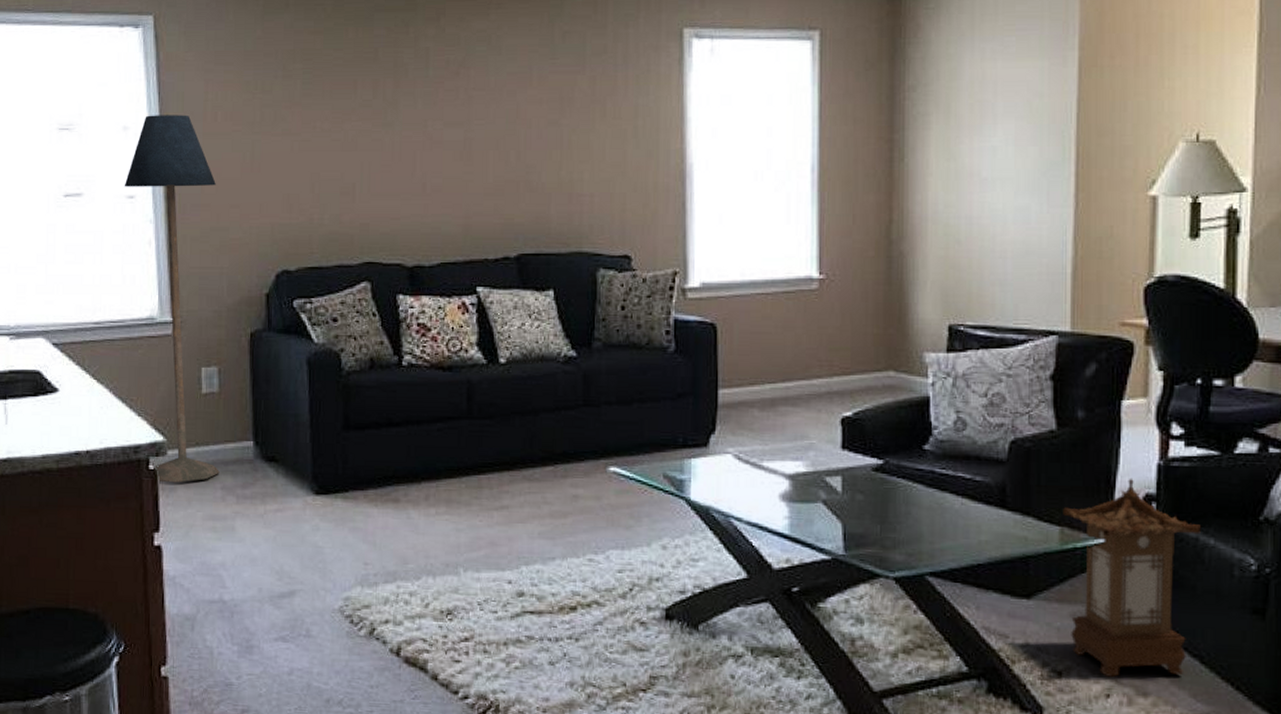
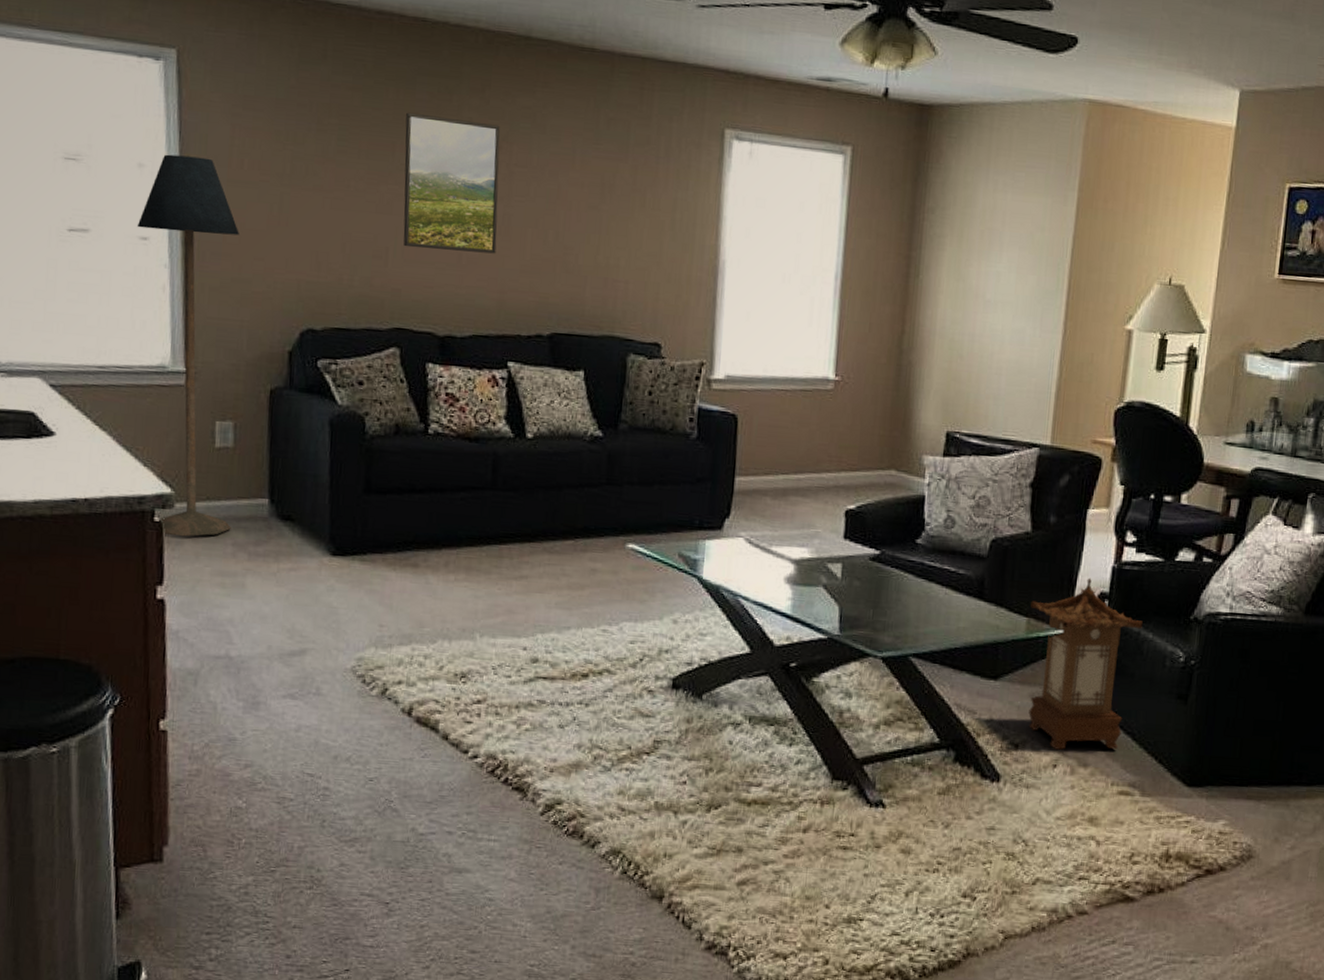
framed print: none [365,49,459,181] -> present [403,112,500,254]

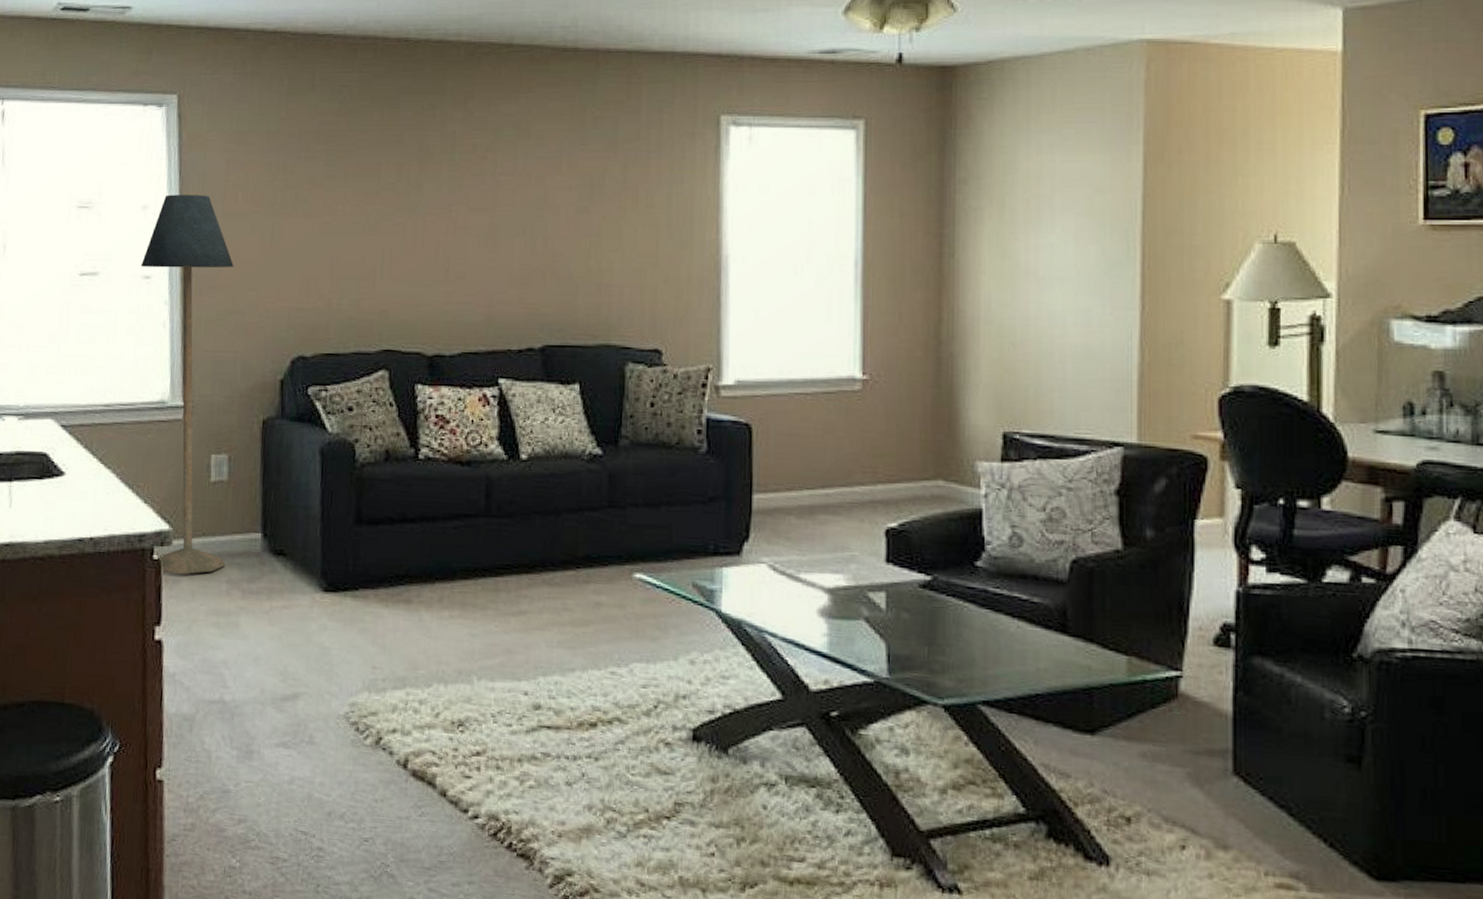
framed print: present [403,112,500,254] -> none [390,131,484,267]
lantern: present [1028,577,1143,750] -> none [1131,605,1286,827]

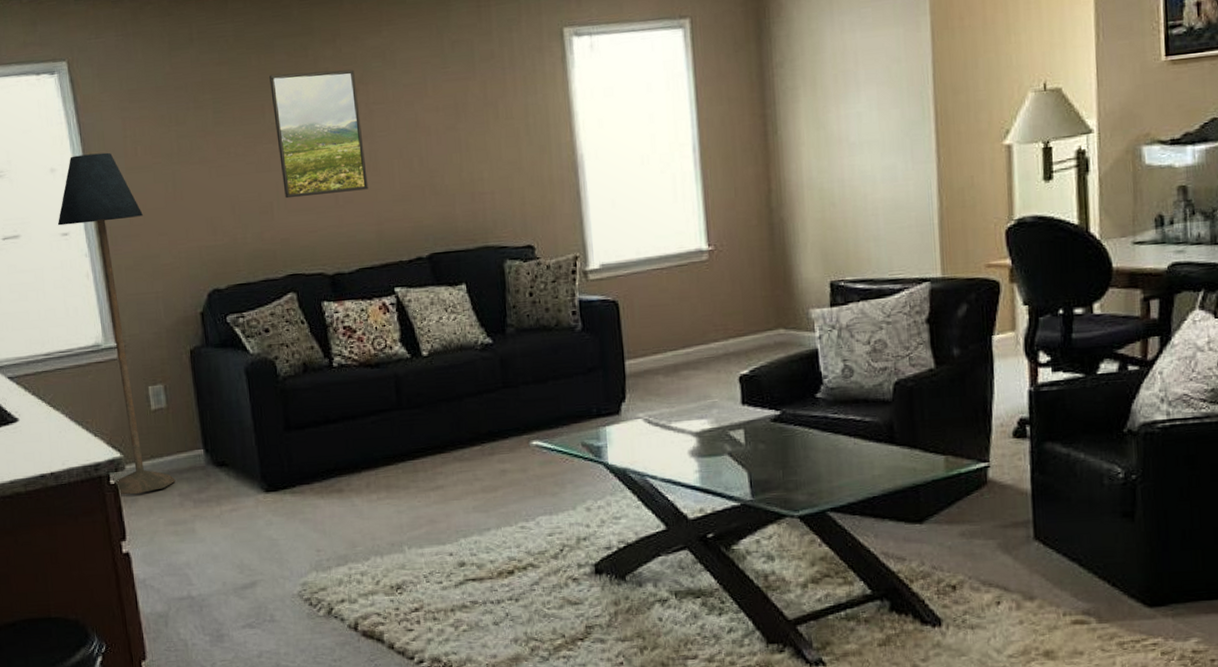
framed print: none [390,131,484,267] -> present [269,69,368,199]

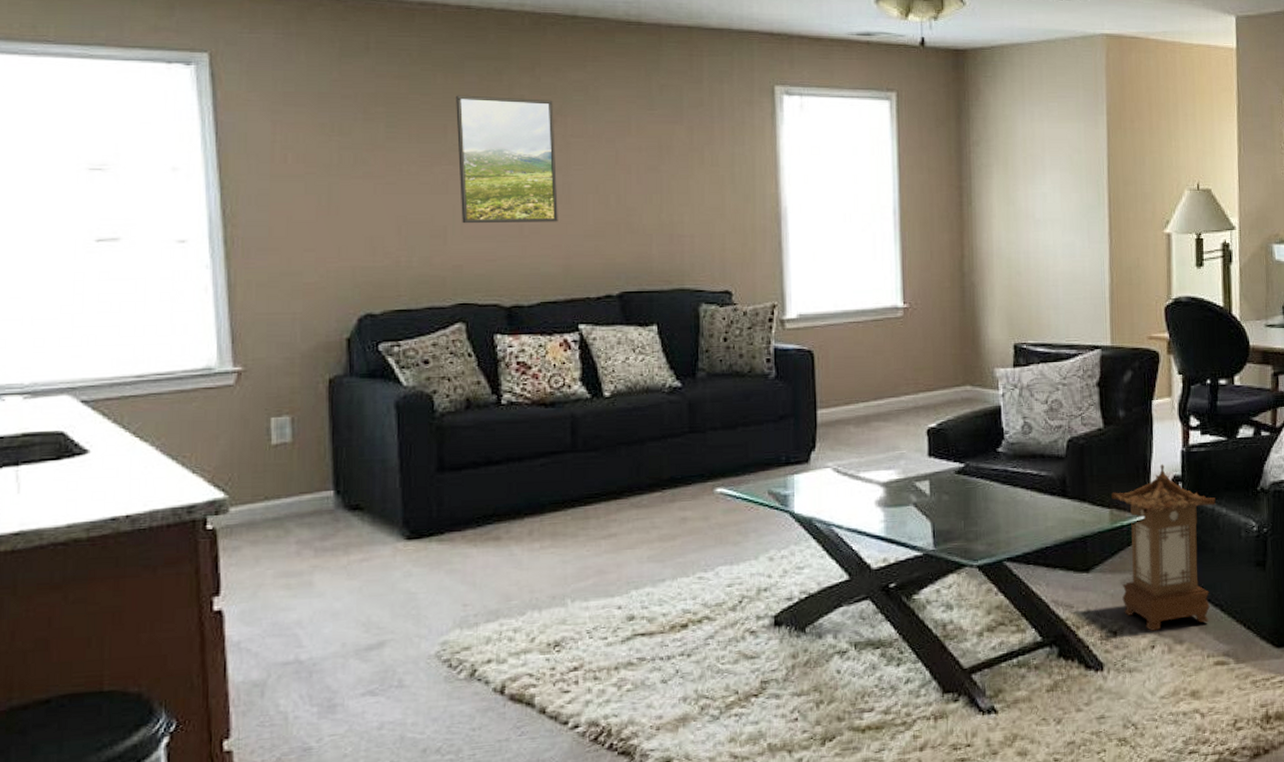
floor lamp: present [57,152,176,495] -> none [173,154,294,542]
lantern: none [946,405,1071,586] -> present [1111,463,1216,631]

